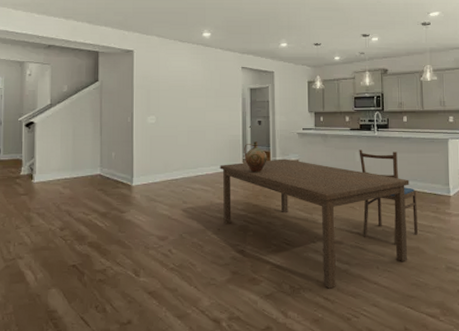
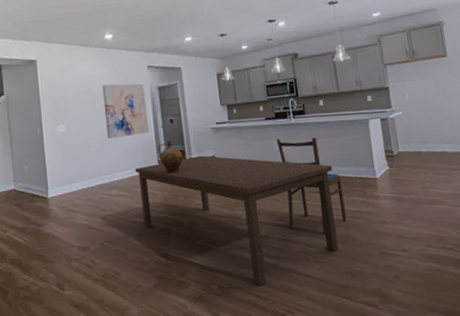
wall art: none [195,81,237,134] -> present [102,83,149,139]

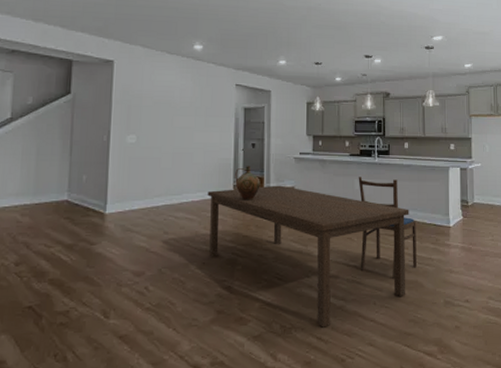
wall art: present [102,83,149,139] -> none [181,97,230,156]

